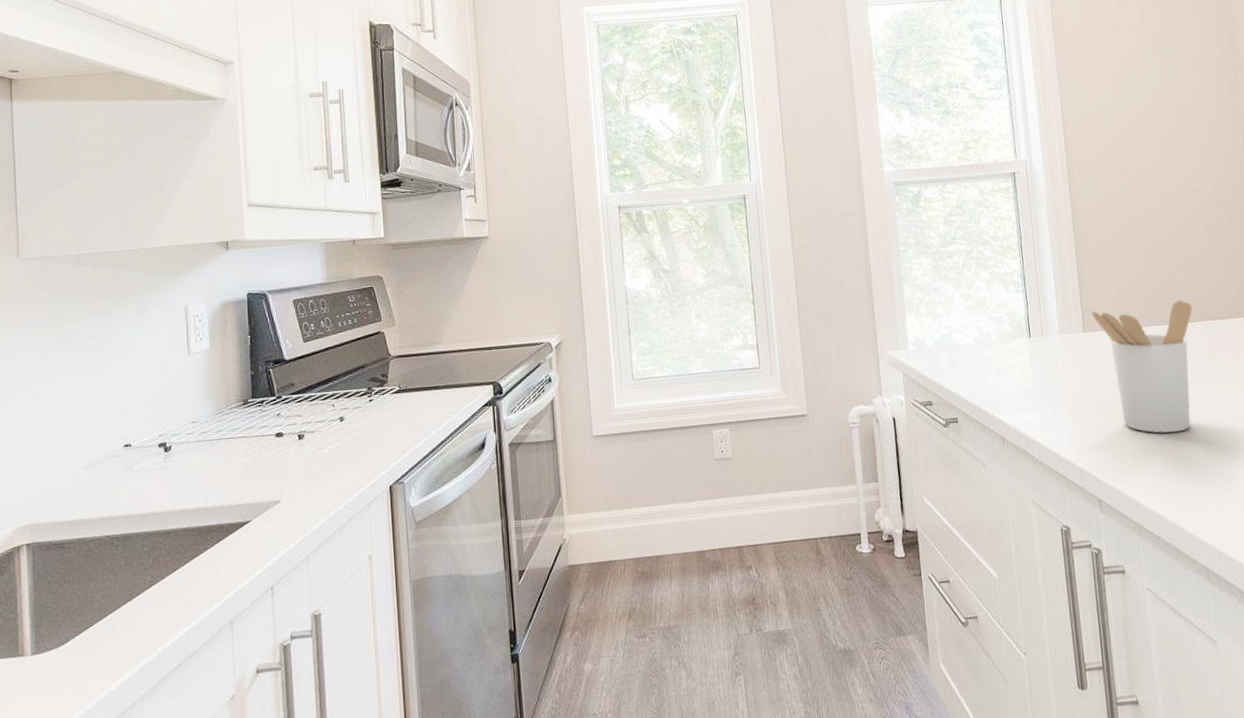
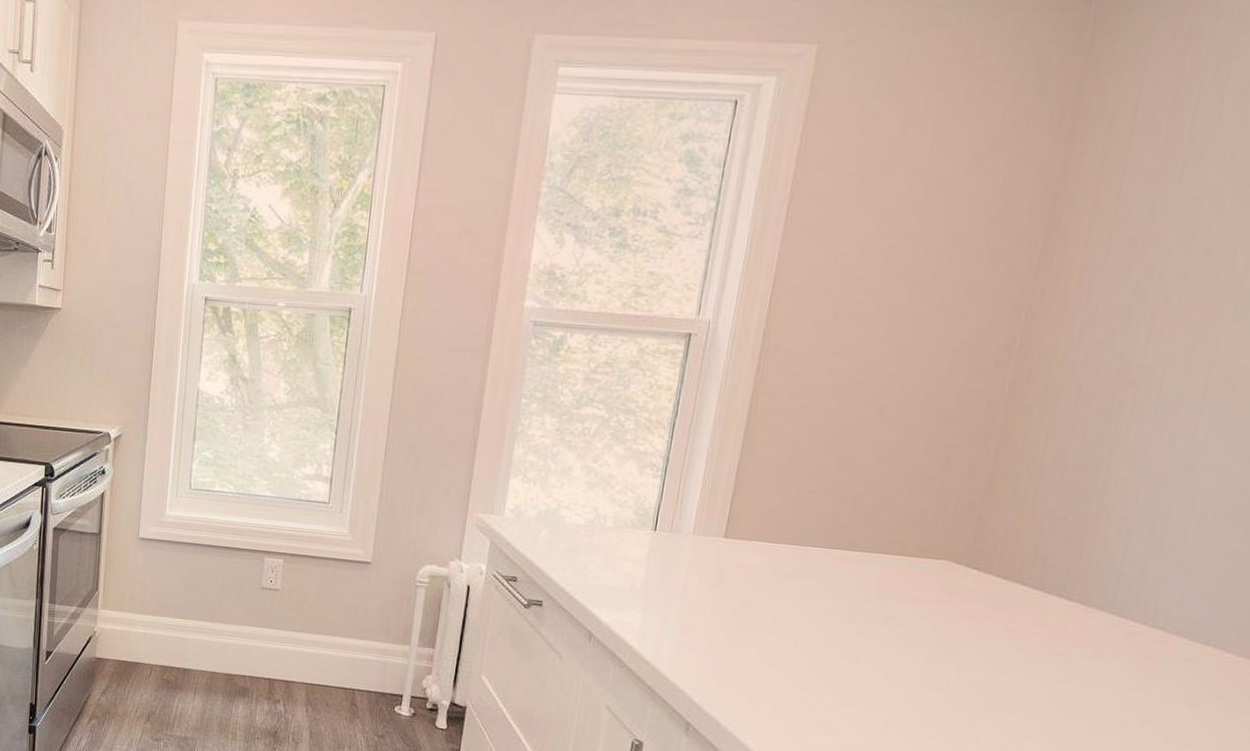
utensil holder: present [1091,299,1193,434] -> none [741,515,876,672]

